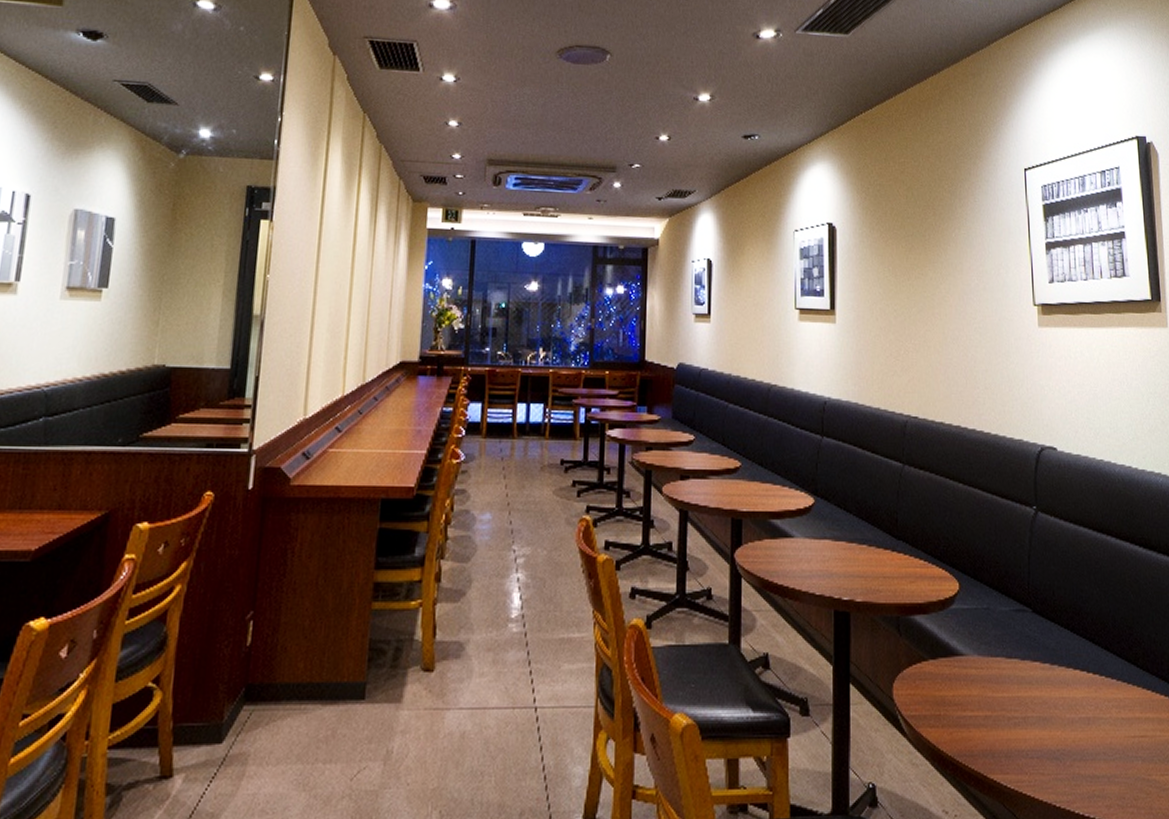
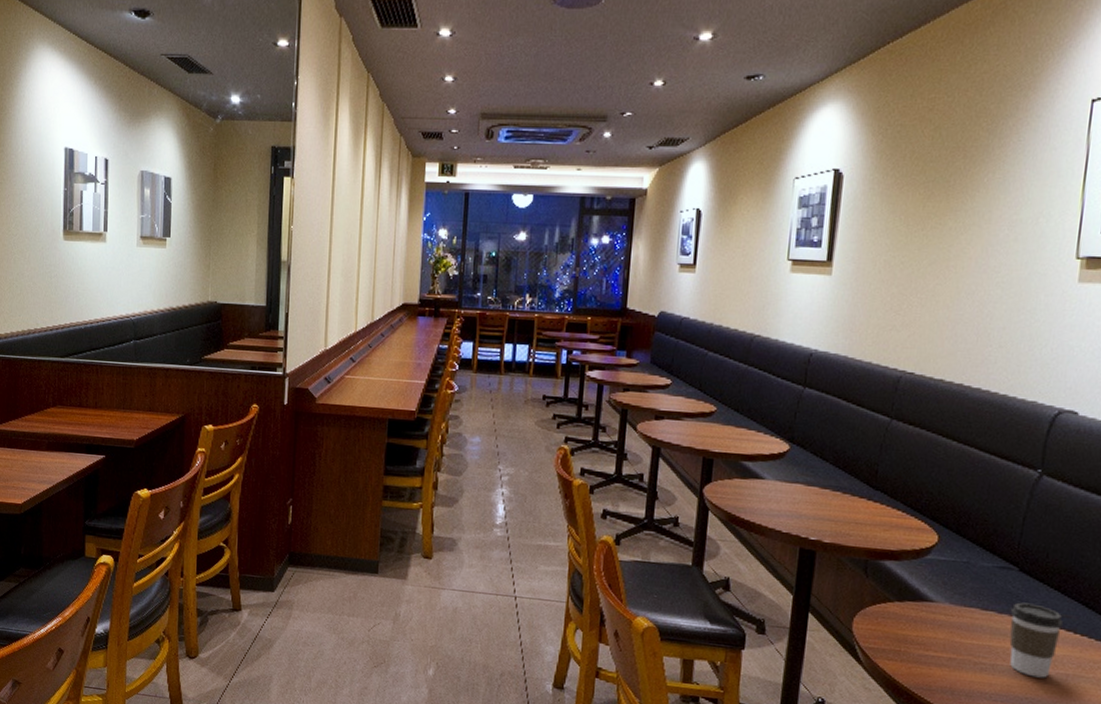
coffee cup: none [1031,645,1076,726] -> present [1009,602,1063,678]

